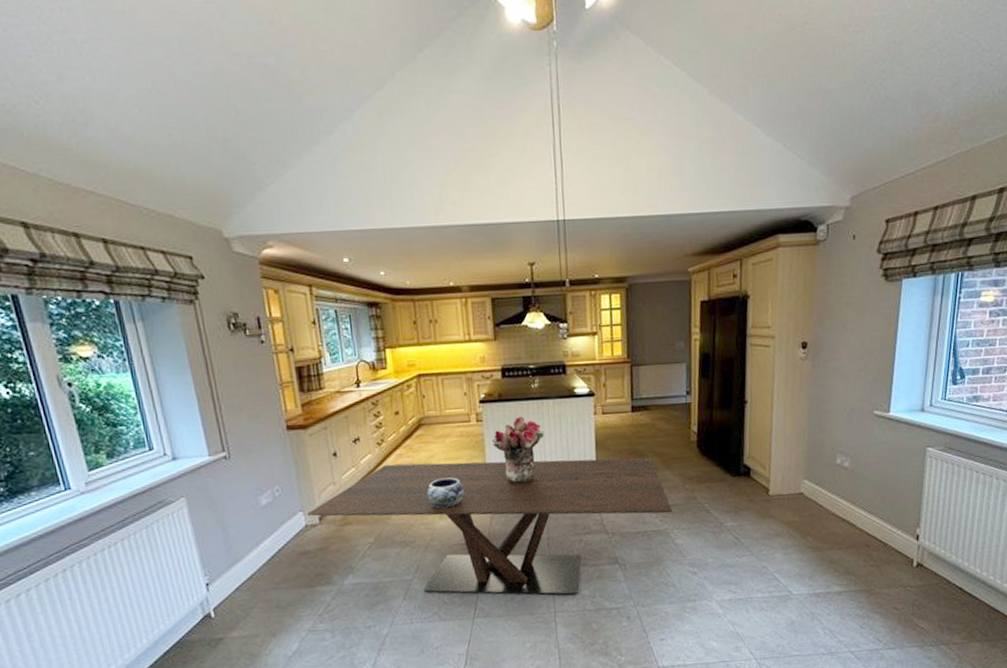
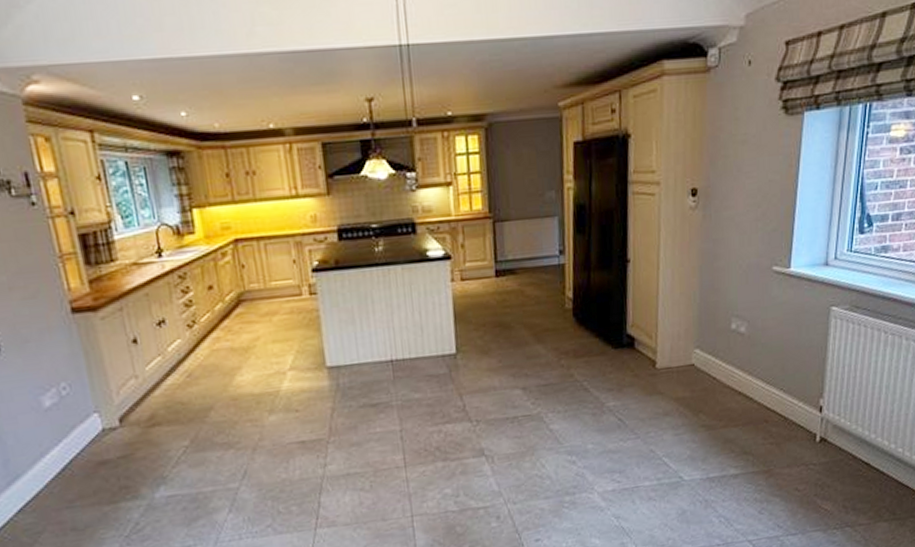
dining table: present [307,457,673,595] -> none [103,330,546,502]
decorative bowl: present [426,477,465,509] -> none [251,363,299,402]
bouquet: present [493,416,544,485] -> none [330,286,392,369]

